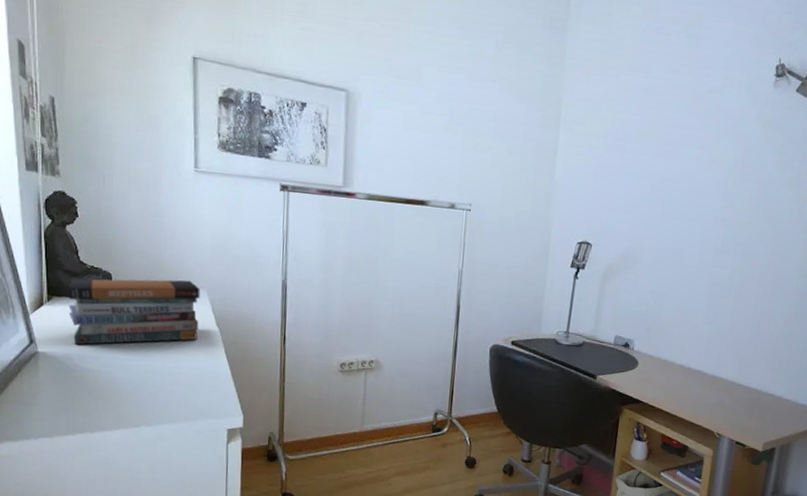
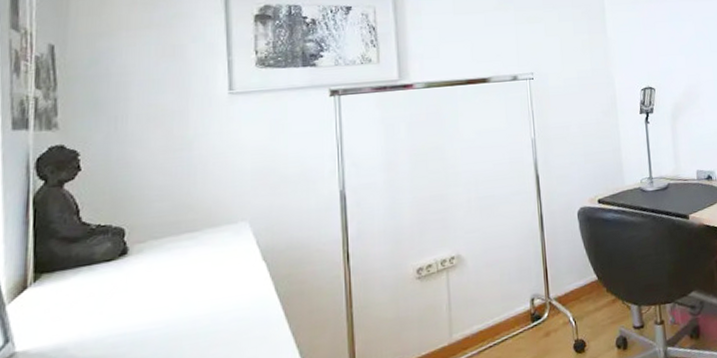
book stack: present [68,279,200,345] -> none [63,215,241,330]

